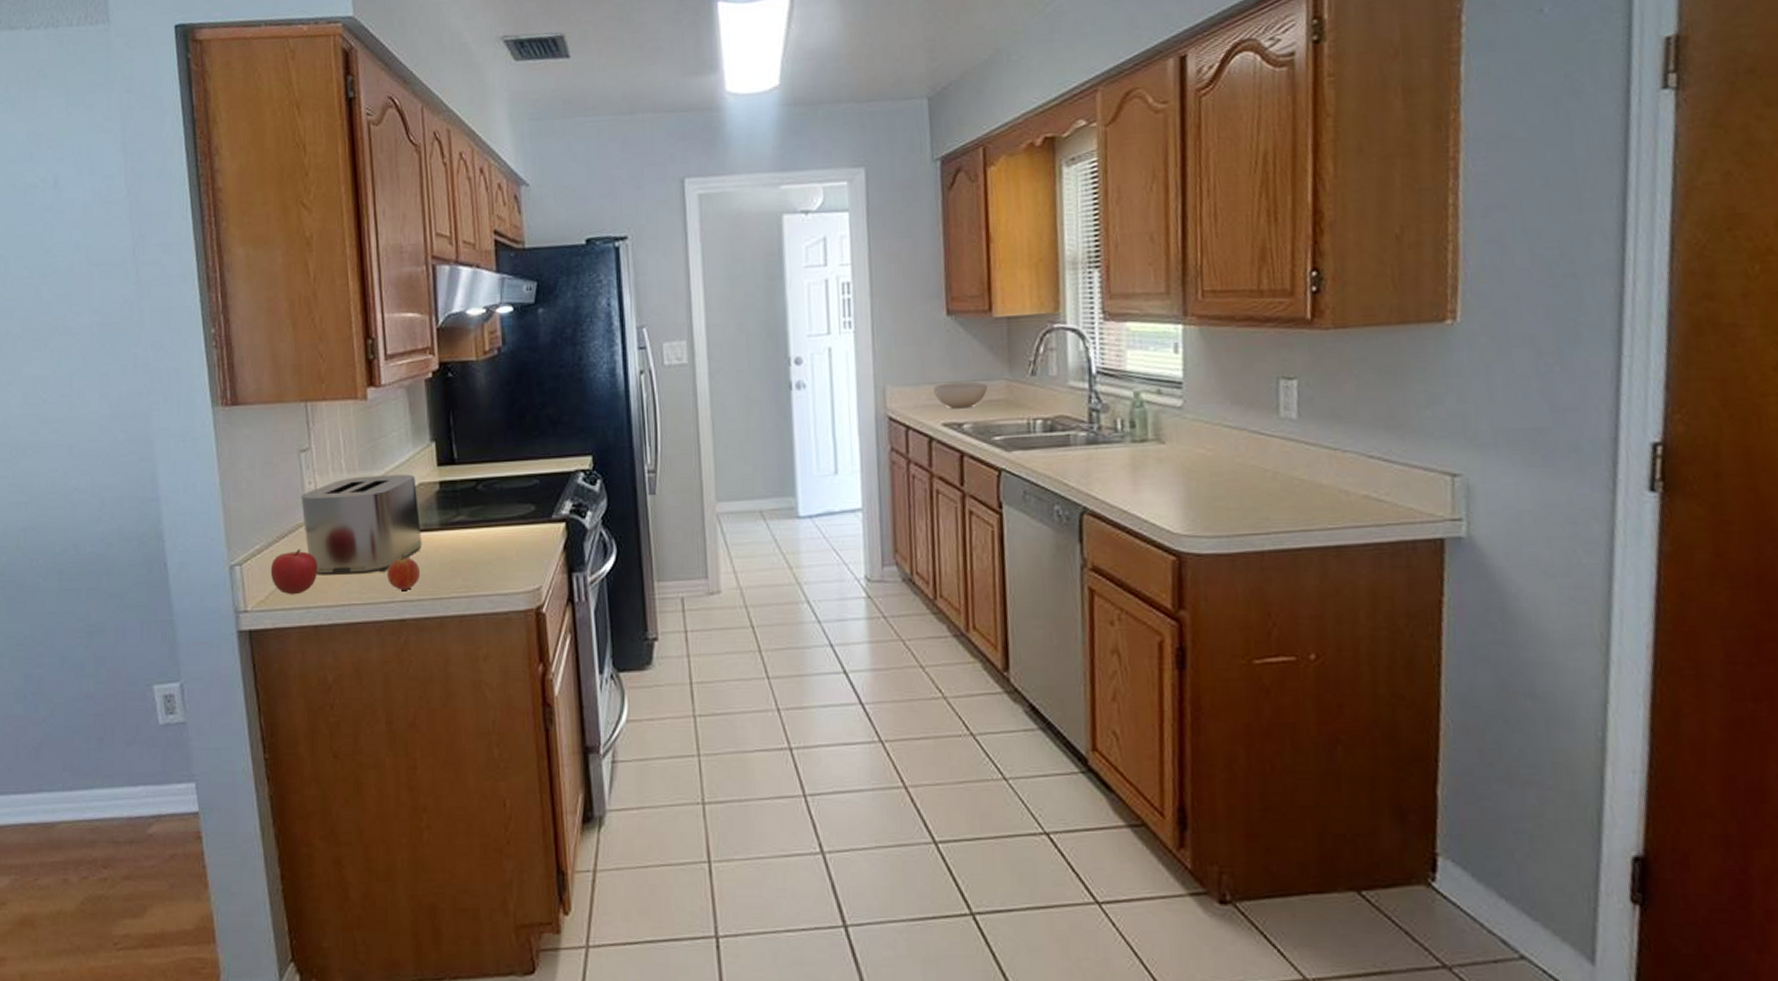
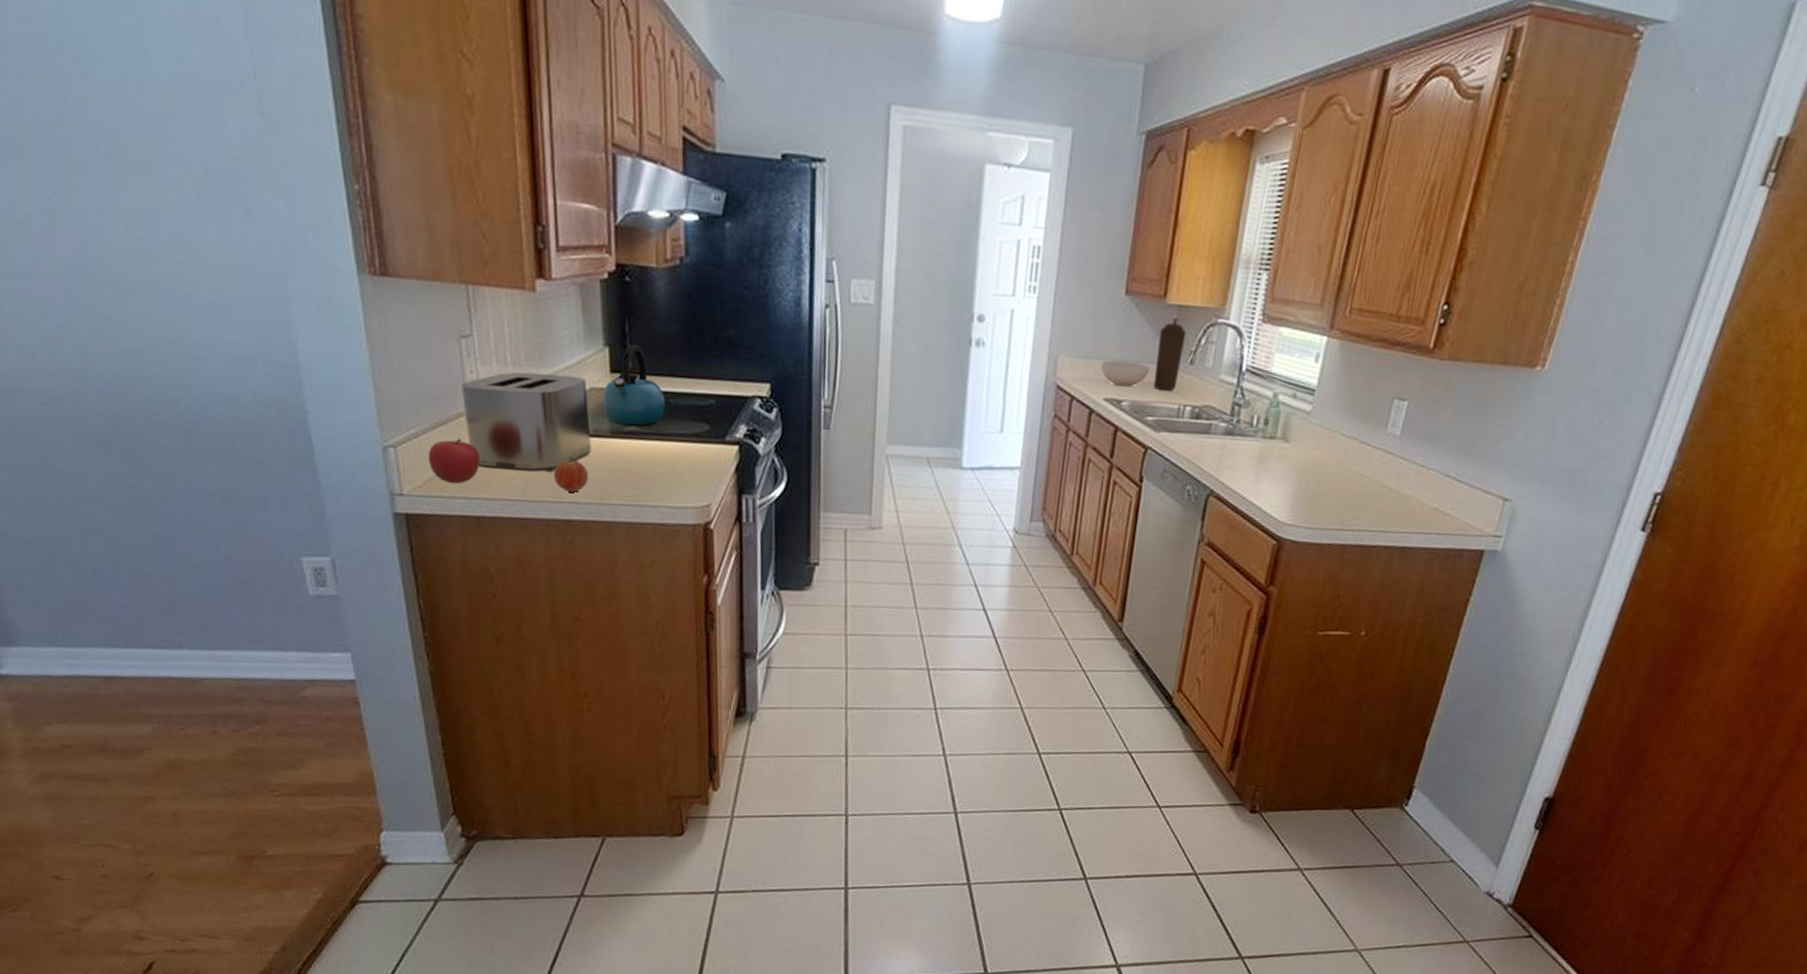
kettle: none [431,436,491,517] -> present [602,345,666,427]
canister: none [992,330,1022,407] -> present [1153,317,1187,391]

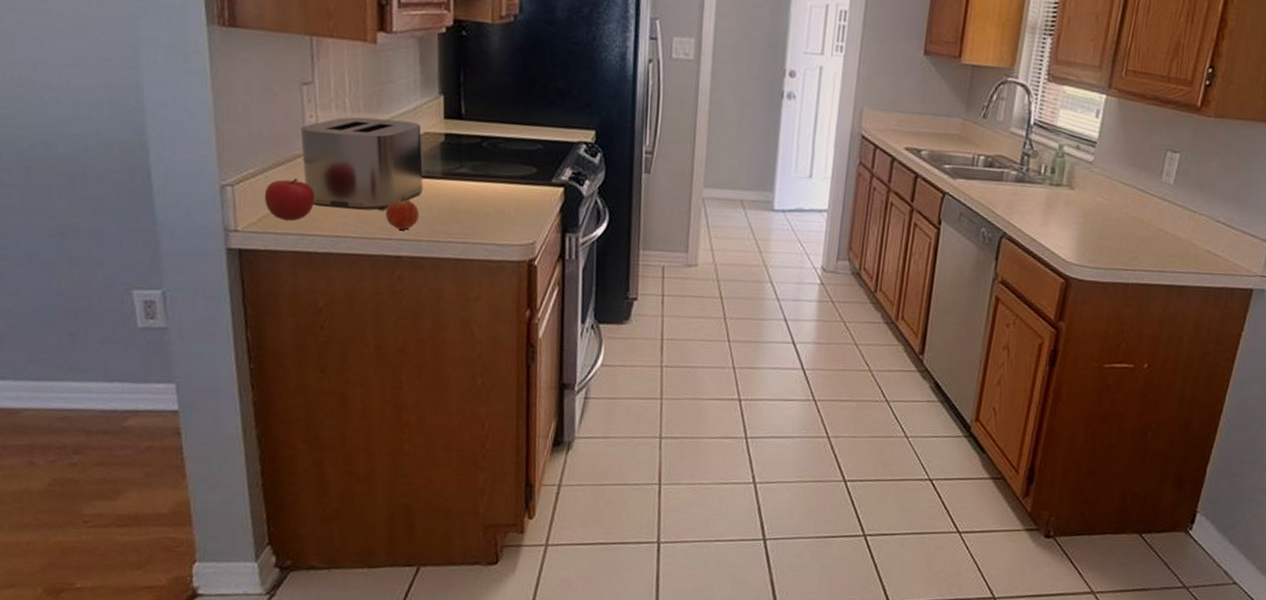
kettle: present [602,345,666,427] -> none [435,93,496,170]
bowl: present [1100,360,1149,387] -> none [902,113,946,138]
canister: present [1153,317,1187,391] -> none [950,76,980,142]

